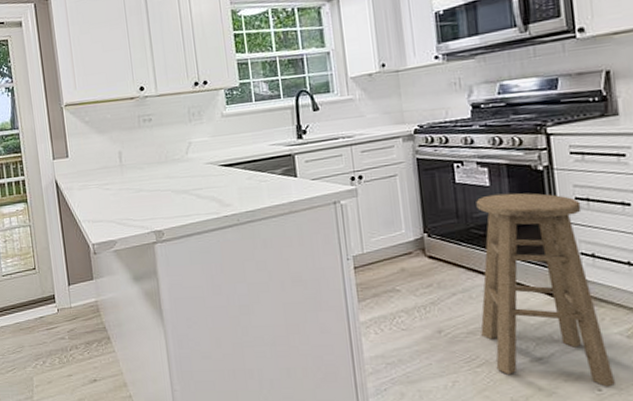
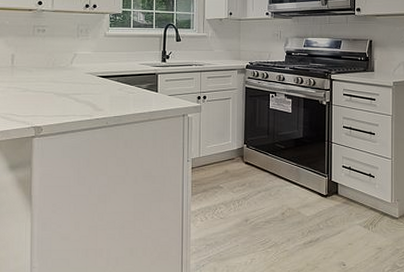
bar stool: present [476,193,615,387] -> none [274,119,354,263]

